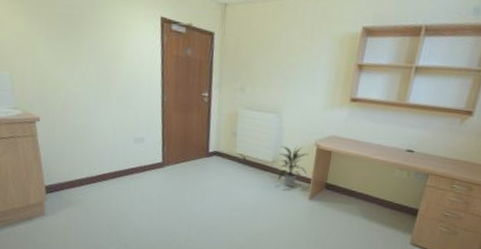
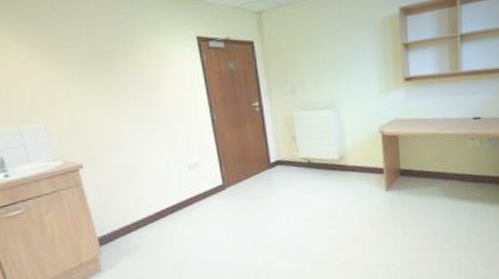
indoor plant: present [277,145,309,188] -> none [344,136,377,183]

